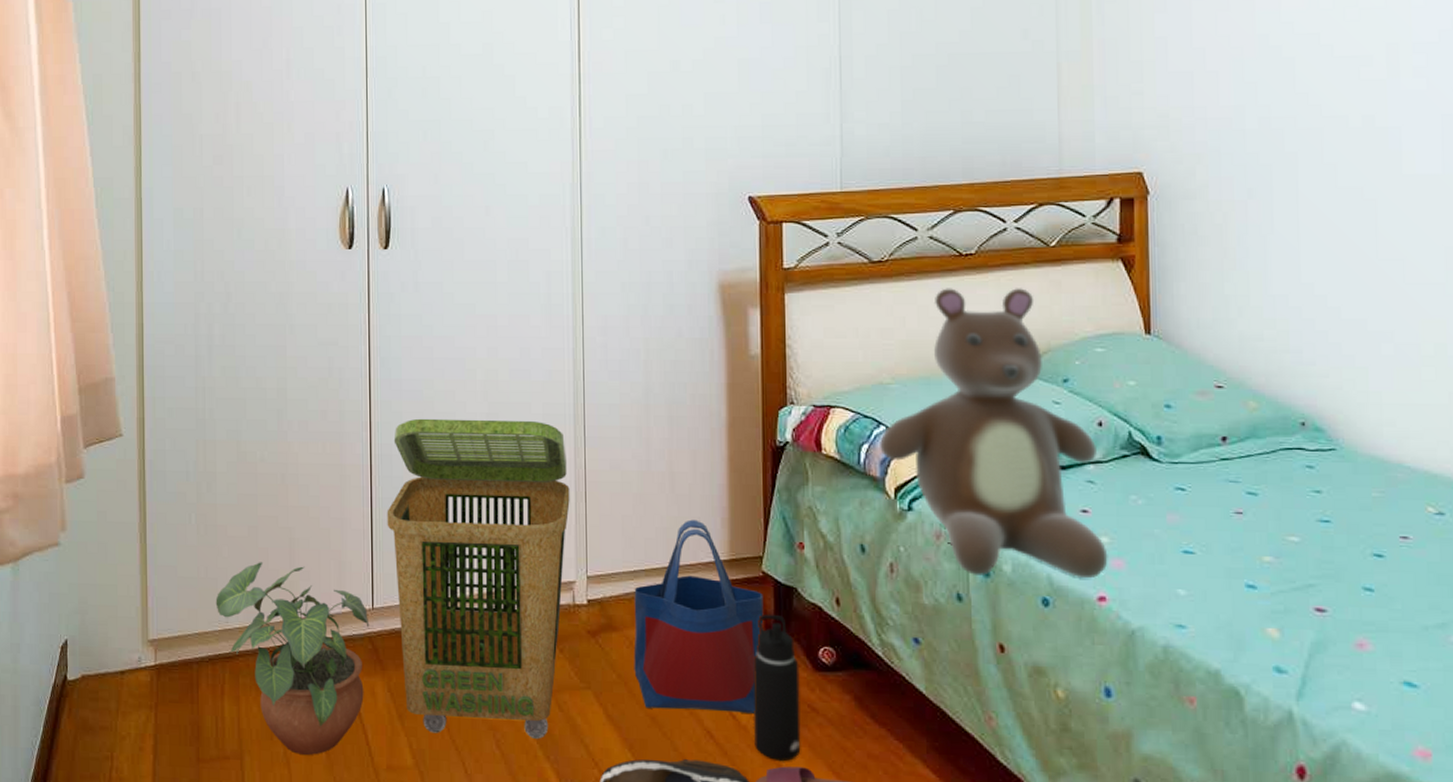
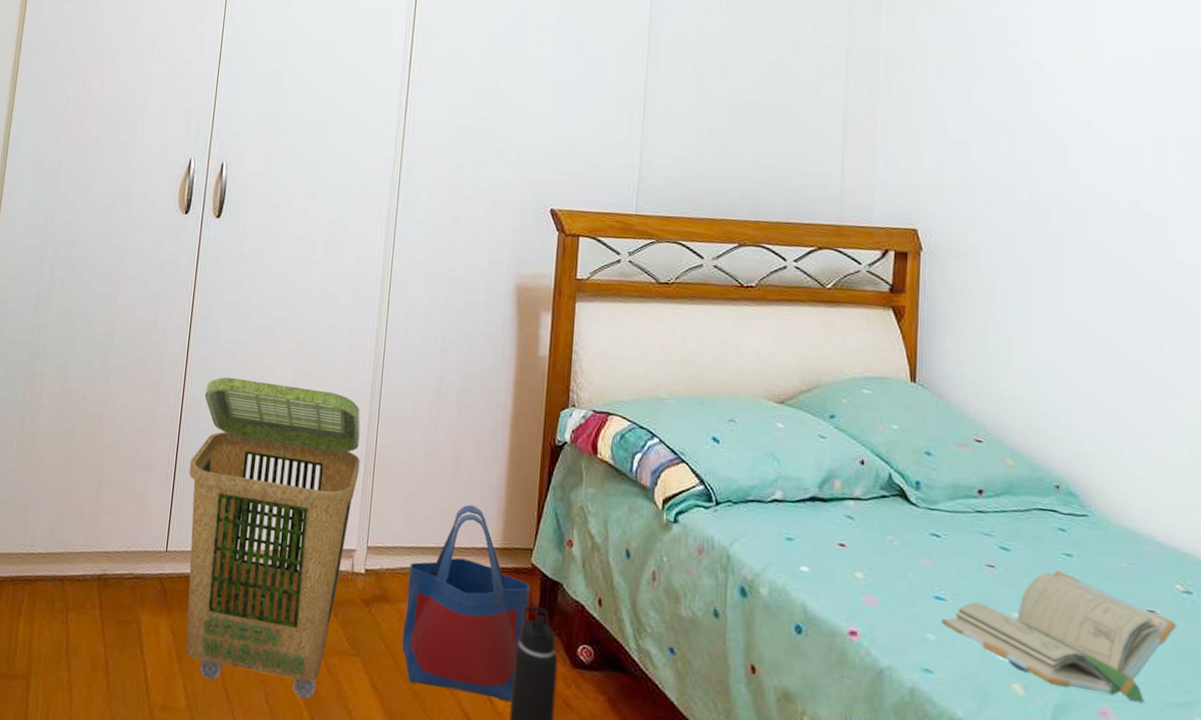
potted plant: present [215,562,370,755] -> none [24,493,162,686]
teddy bear: present [878,288,1108,579] -> none [651,315,862,612]
book: none [1192,508,1431,629] -> present [941,570,1178,702]

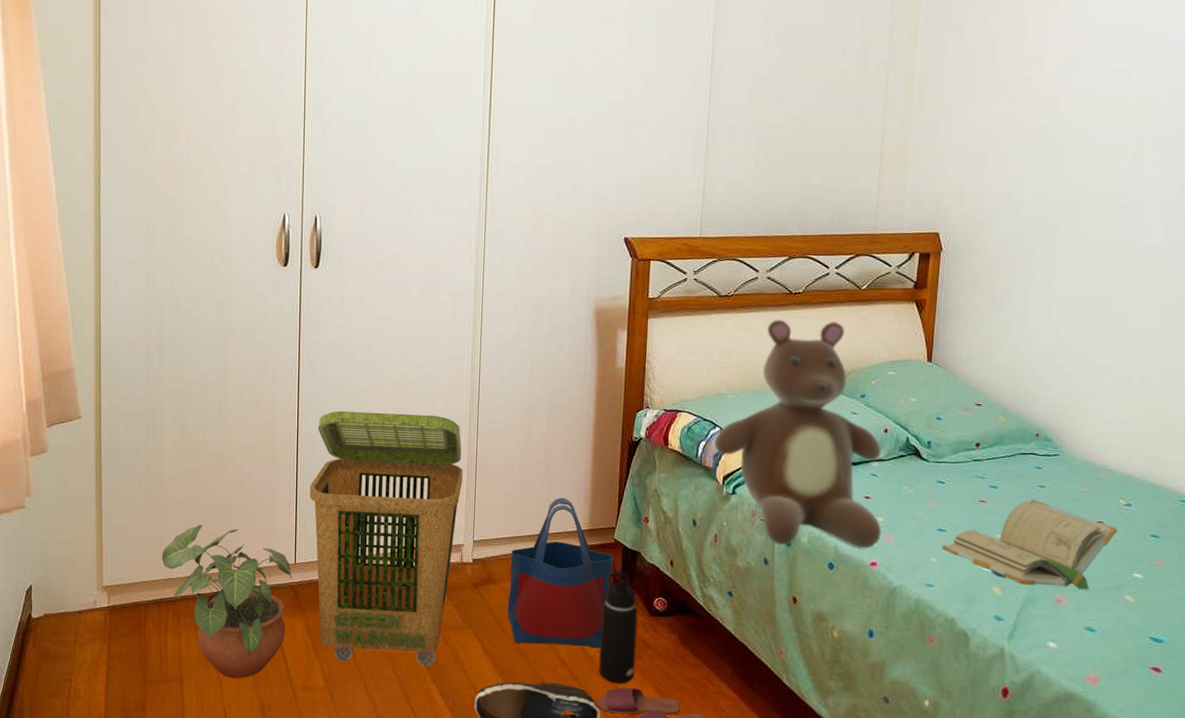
potted plant: none [24,493,162,686] -> present [161,525,292,678]
teddy bear: none [651,315,862,612] -> present [713,319,882,549]

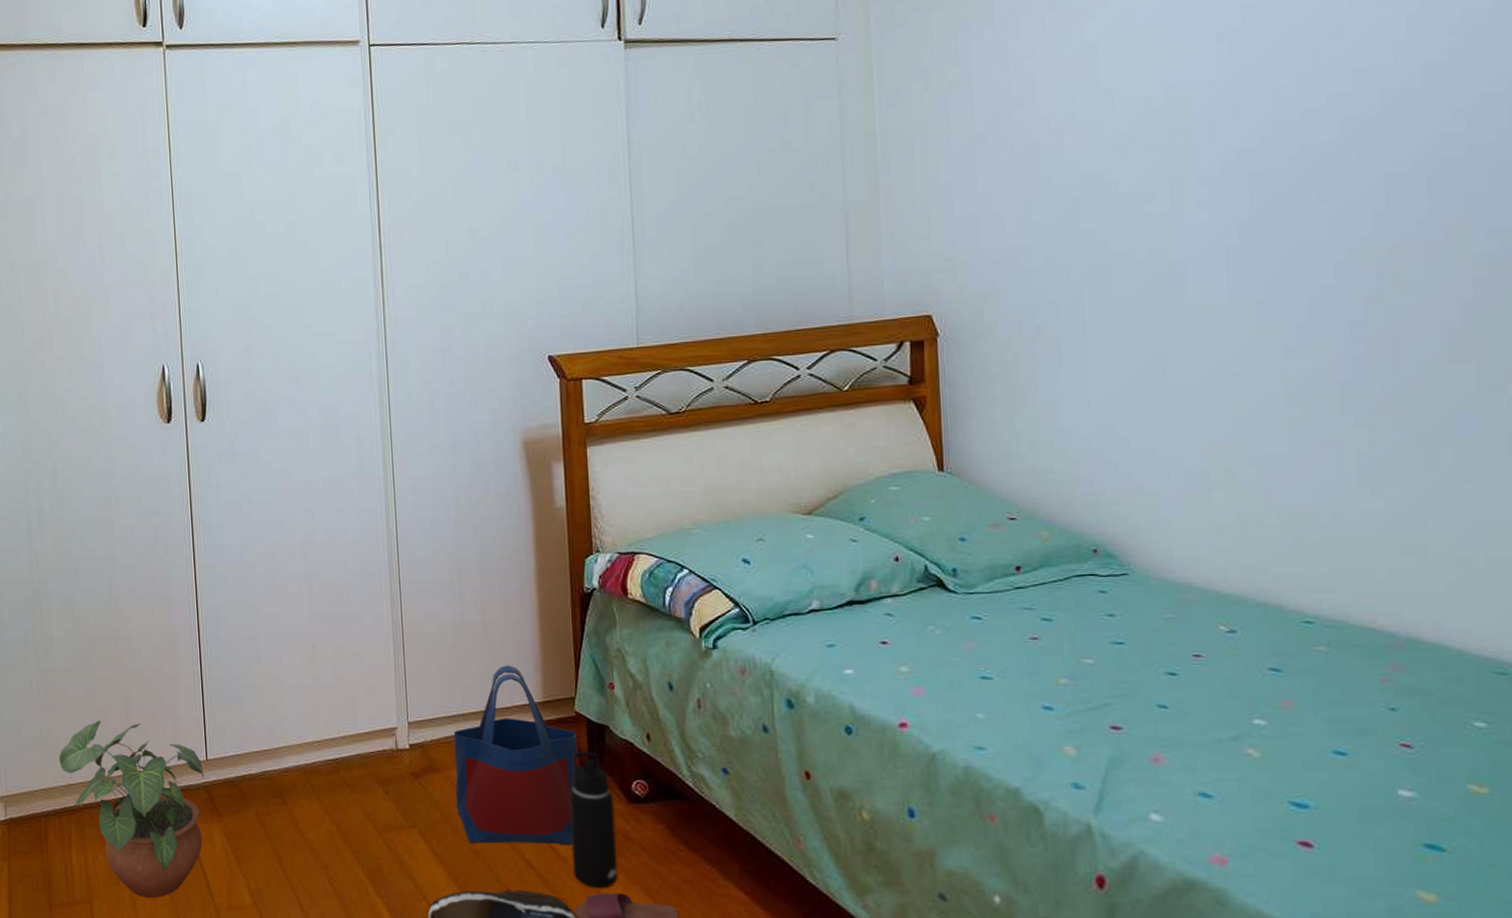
laundry basket: present [309,410,463,666] -> none [215,579,389,875]
teddy bear: present [713,319,882,549] -> none [682,432,908,707]
book: present [942,499,1118,589] -> none [990,631,1224,743]

